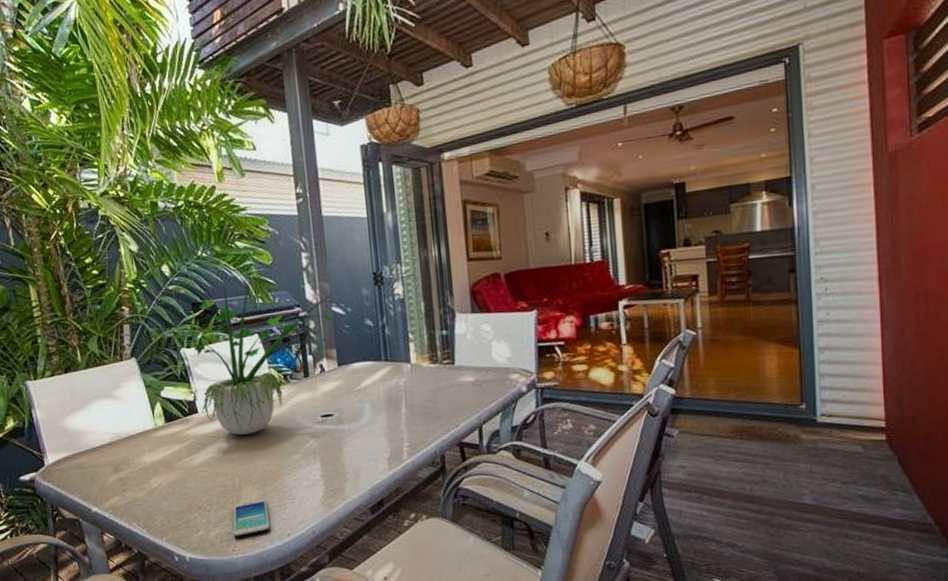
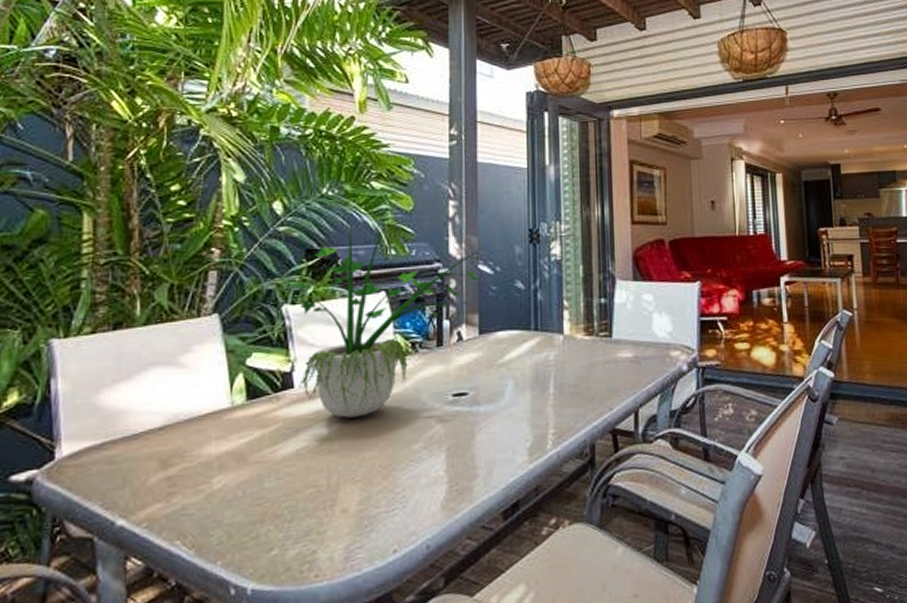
smartphone: present [233,498,271,539] -> none [320,502,372,559]

